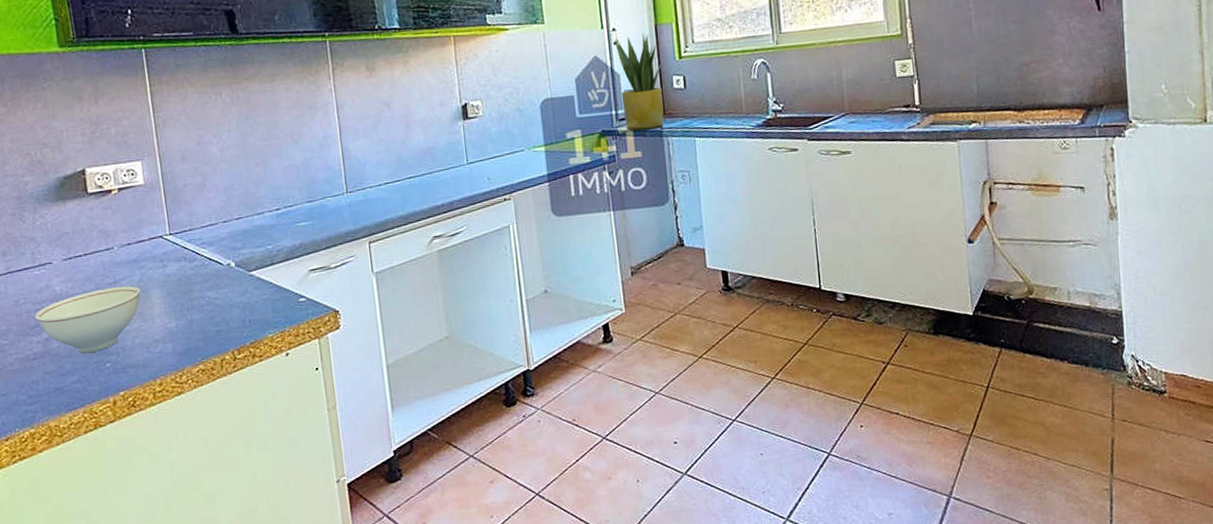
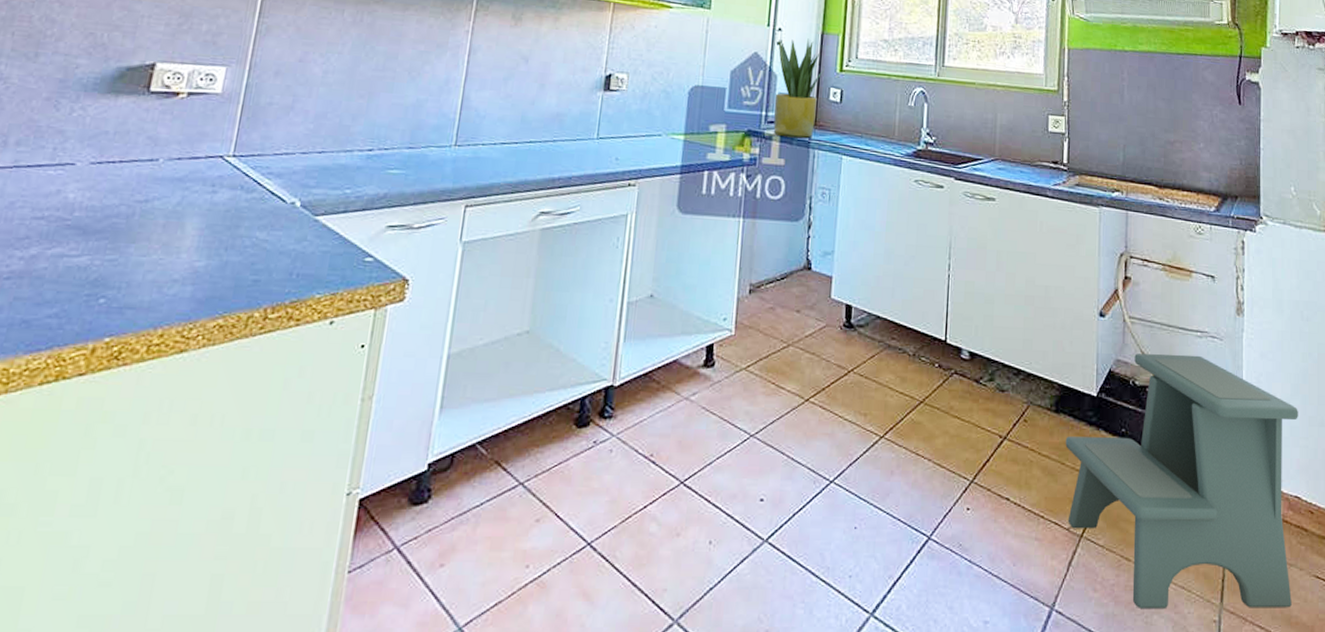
bowl: present [34,286,141,354] -> none [28,206,176,283]
step stool: none [946,263,1182,488] -> present [1065,353,1298,610]

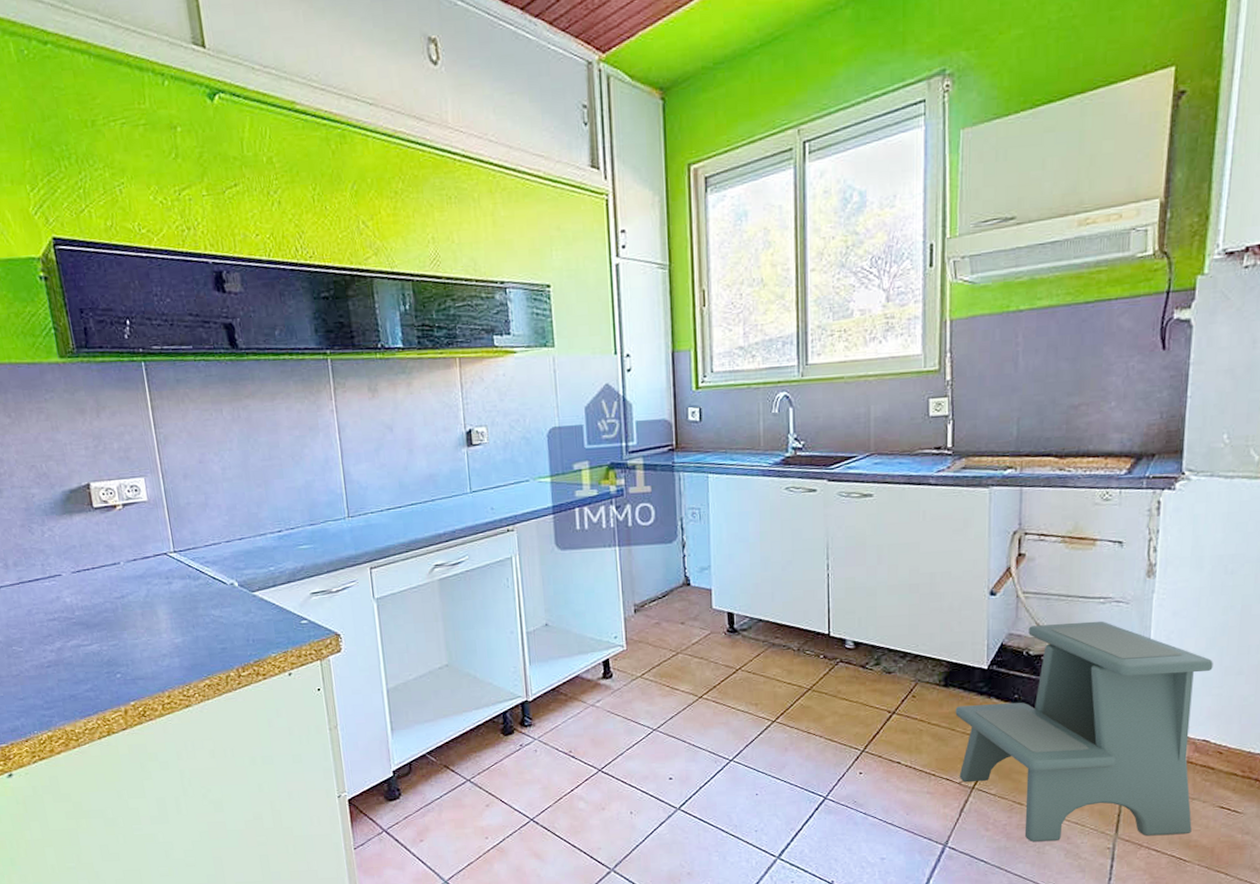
planter: present [773,38,826,139] -> none [628,360,681,465]

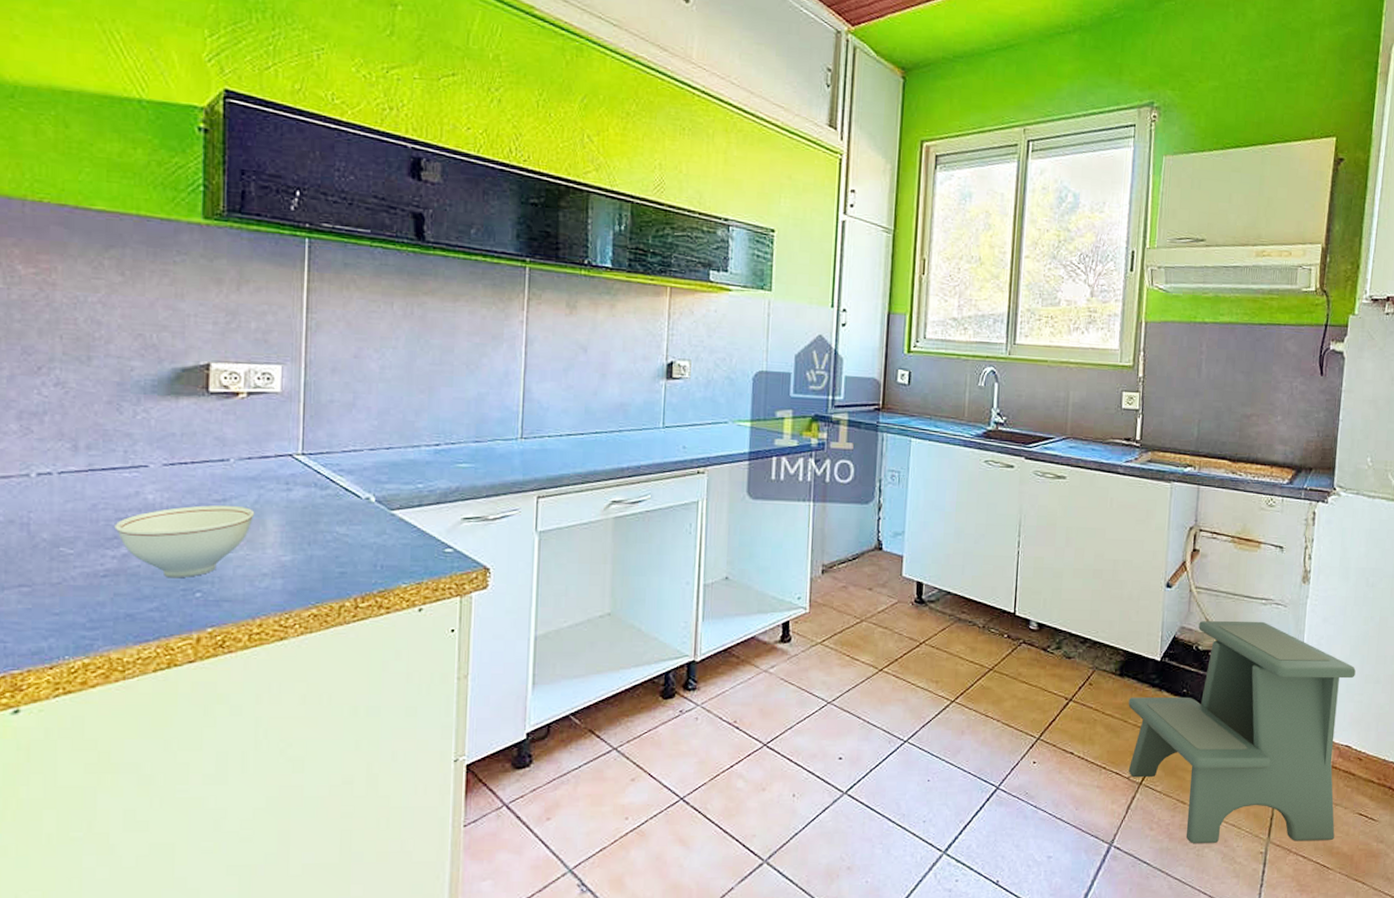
bowl: none [47,601,148,664] -> present [114,505,255,578]

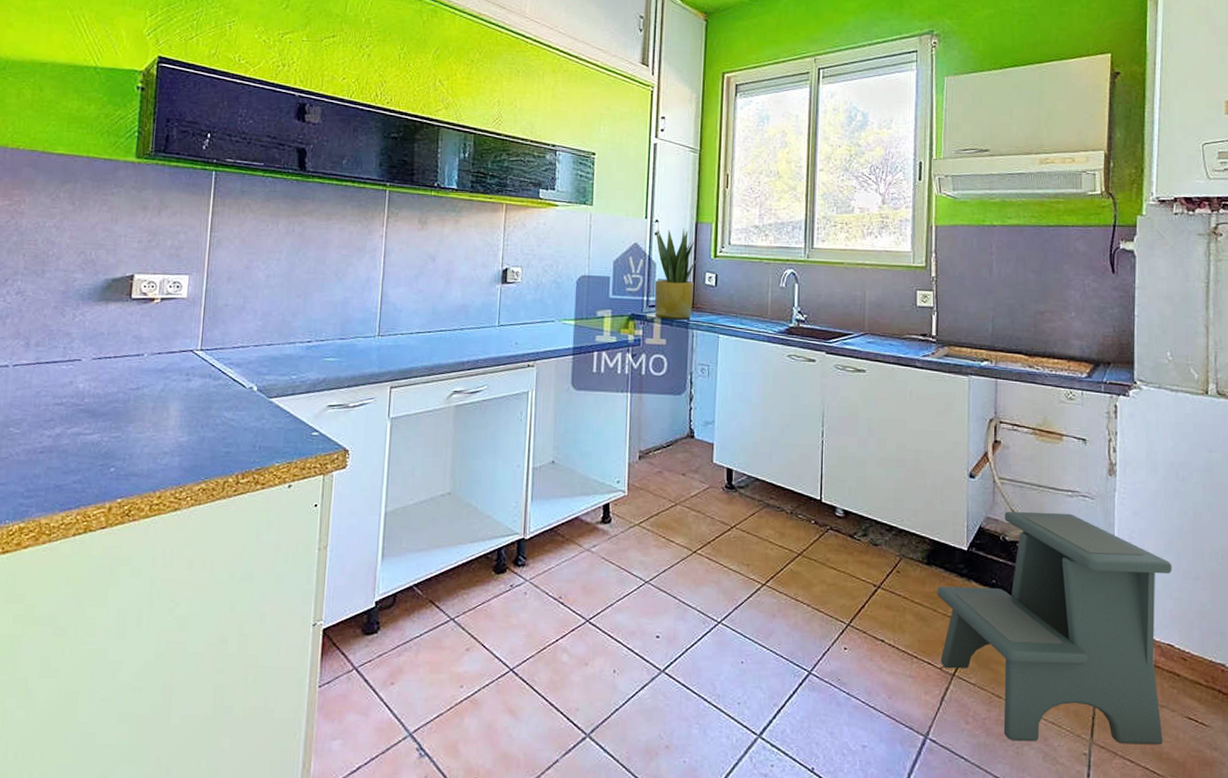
bowl: present [114,505,255,578] -> none [52,393,161,455]
planter: none [840,319,893,422] -> present [654,228,701,320]

